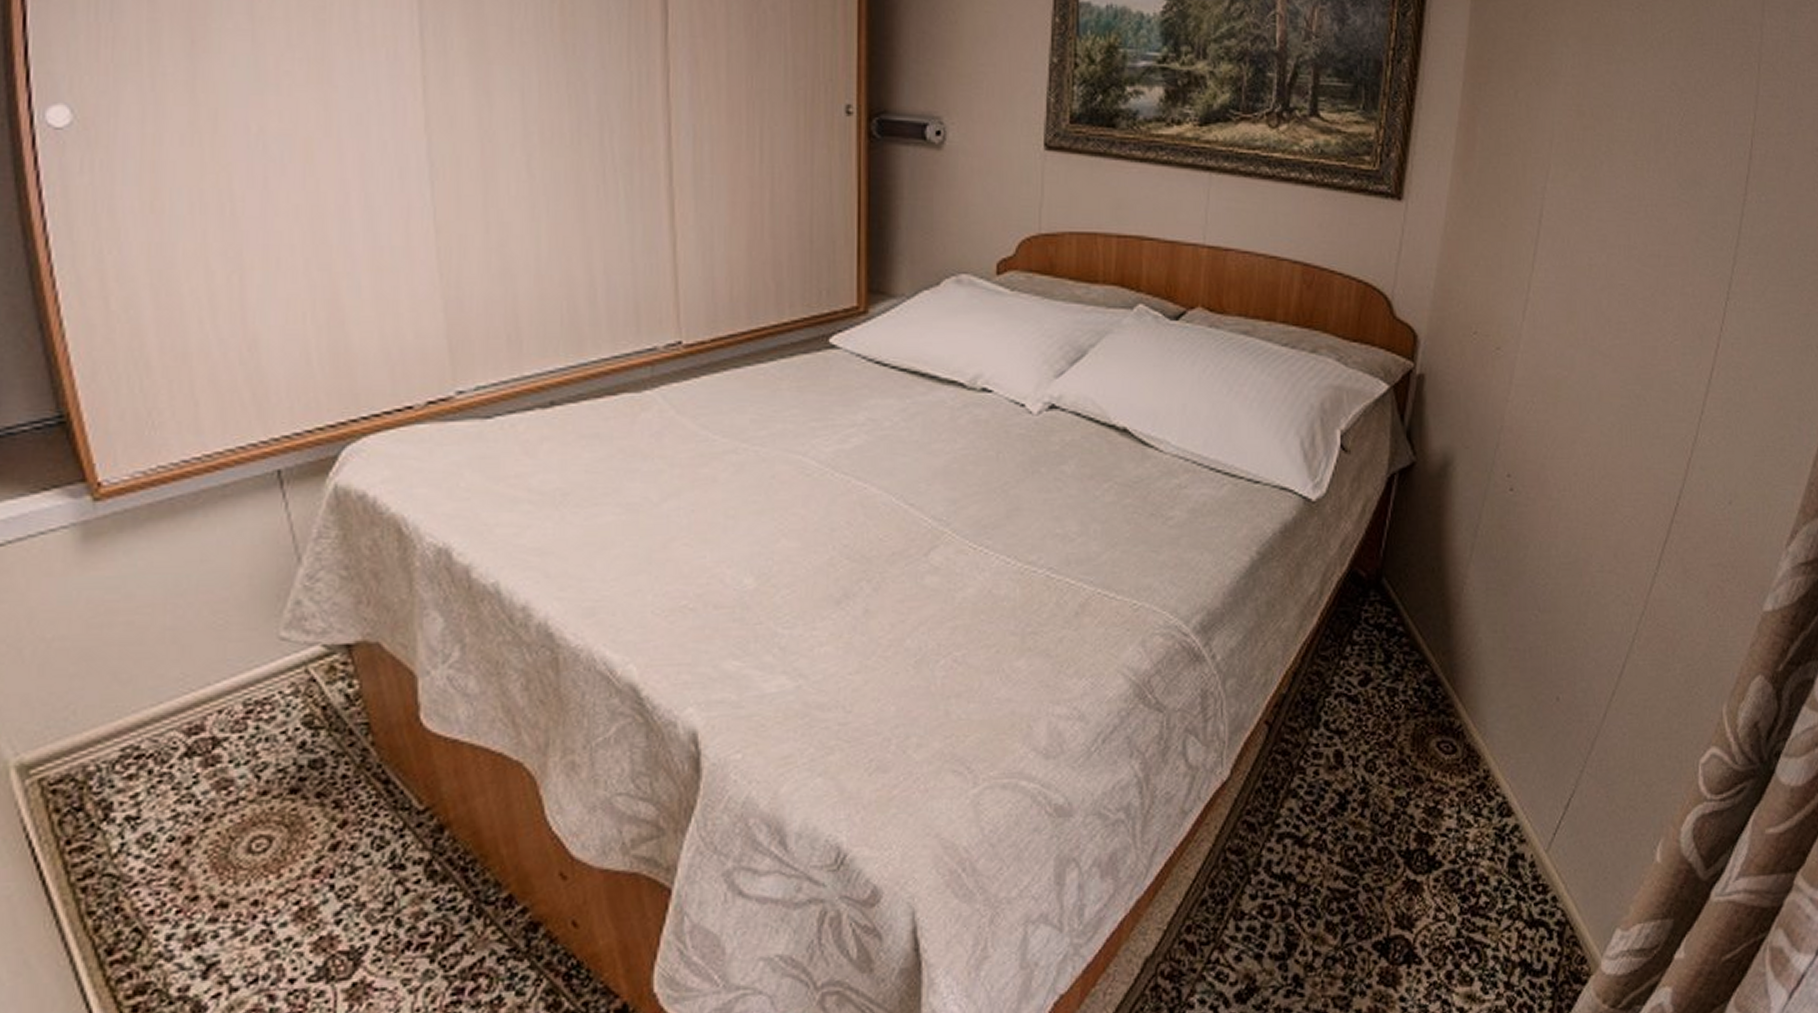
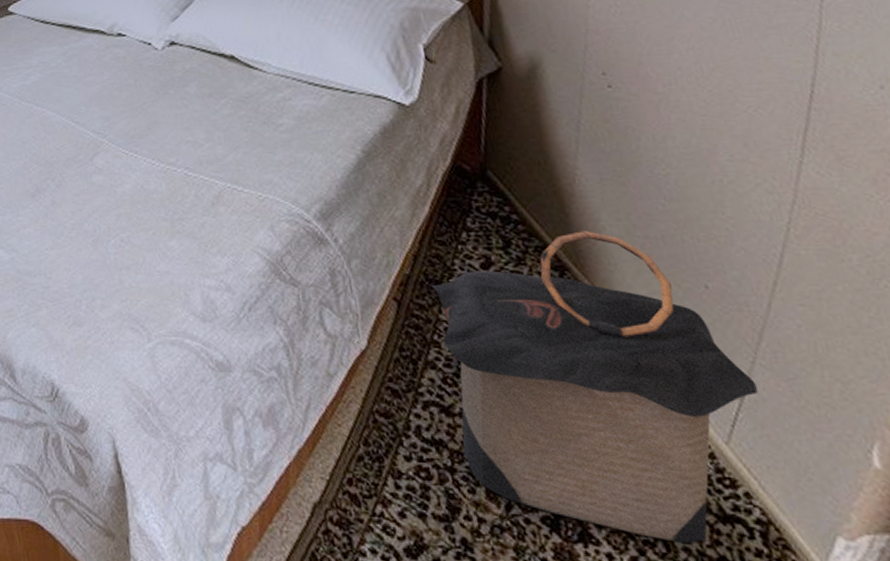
laundry hamper: none [1306,643,1580,952] -> present [431,231,758,544]

